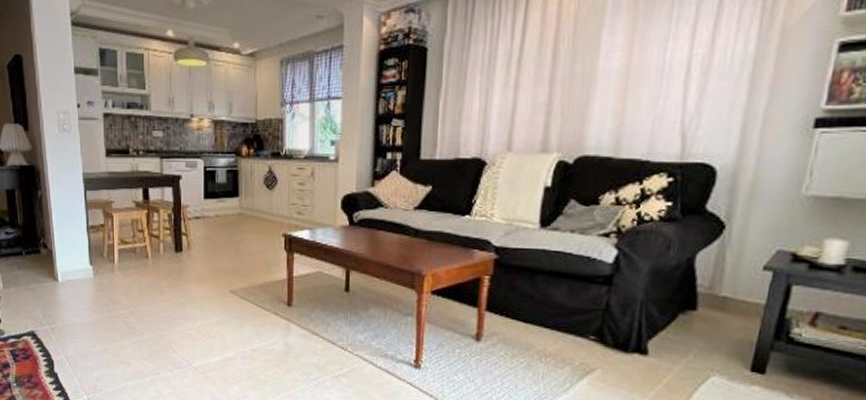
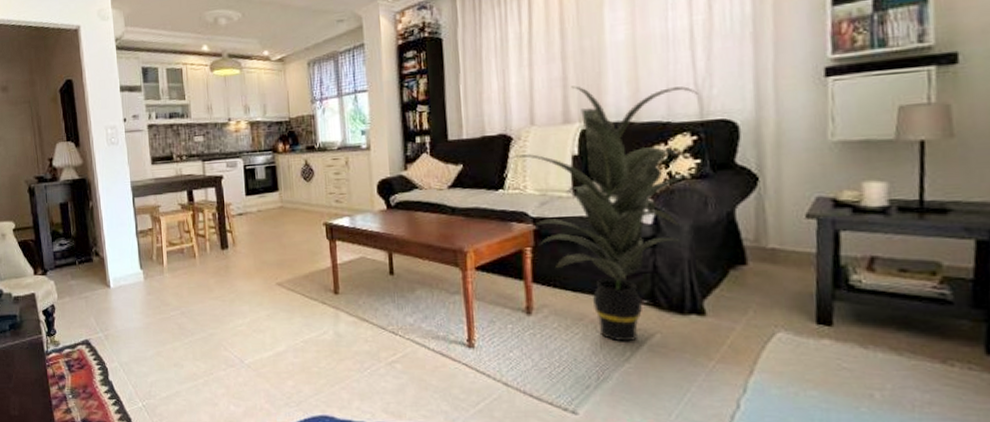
indoor plant: none [482,113,683,375] -> present [510,86,700,342]

